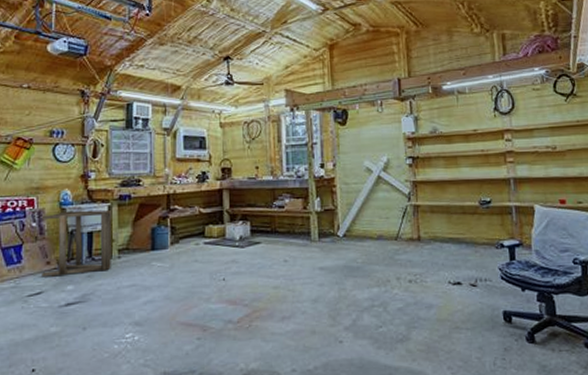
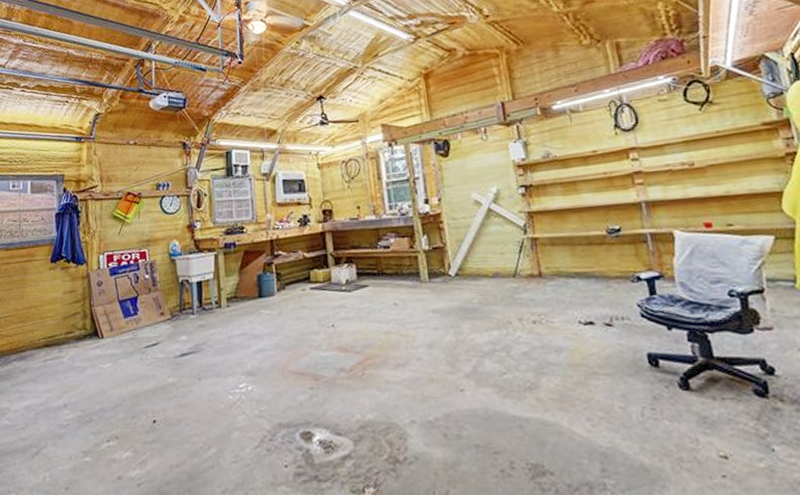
sawhorse: present [42,210,111,277] -> none [154,259,221,328]

